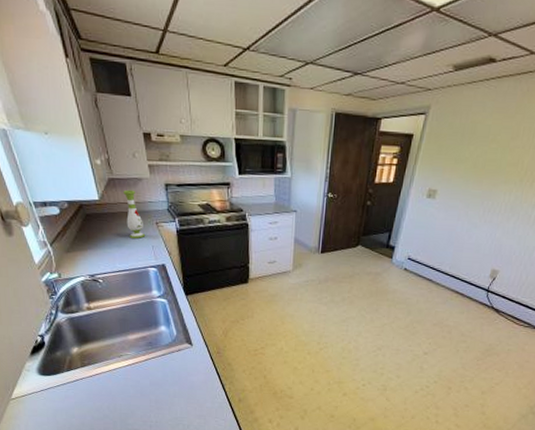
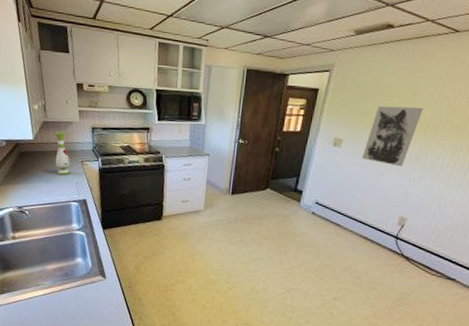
wall art: none [456,152,522,218] -> present [361,105,424,167]

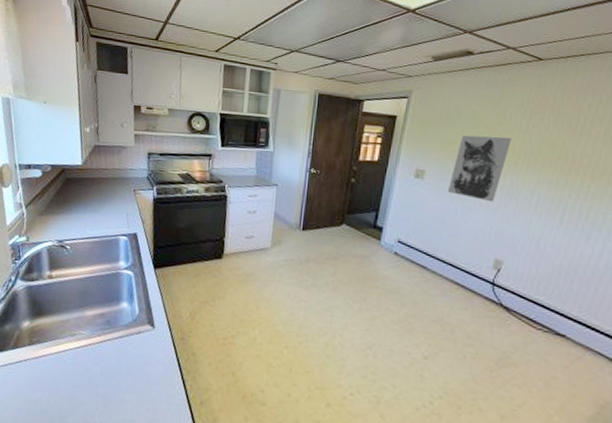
vase: present [55,131,71,176] -> none [104,156,122,206]

